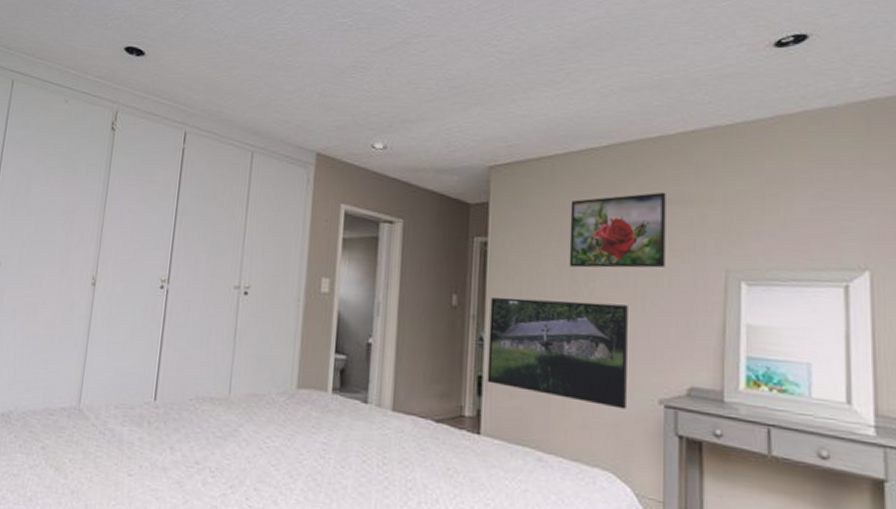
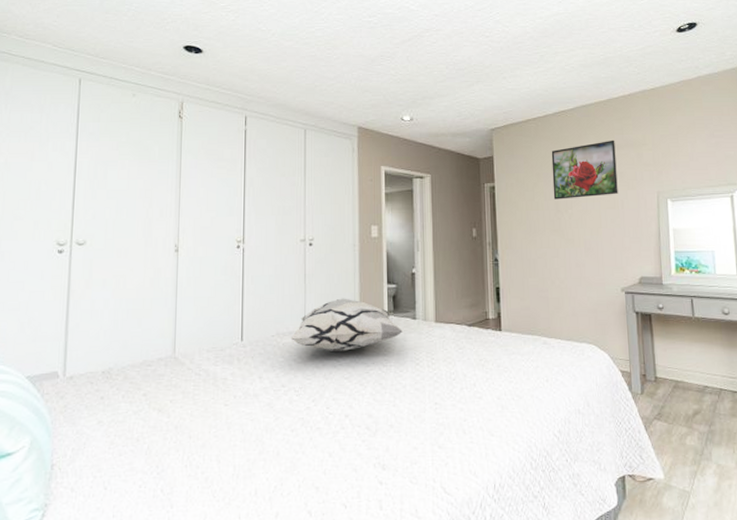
decorative pillow: none [211,364,349,432] -> present [290,298,403,352]
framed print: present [487,297,628,409] -> none [500,224,600,299]

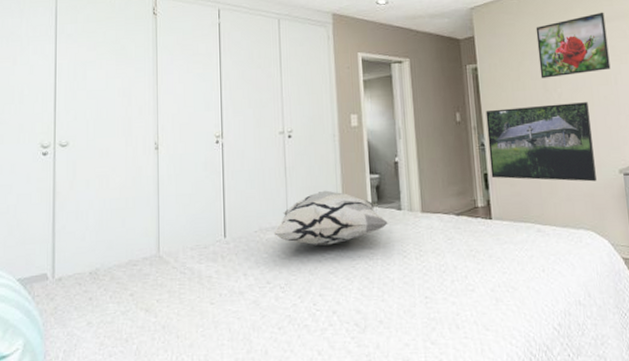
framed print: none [500,224,600,299] -> present [485,102,597,182]

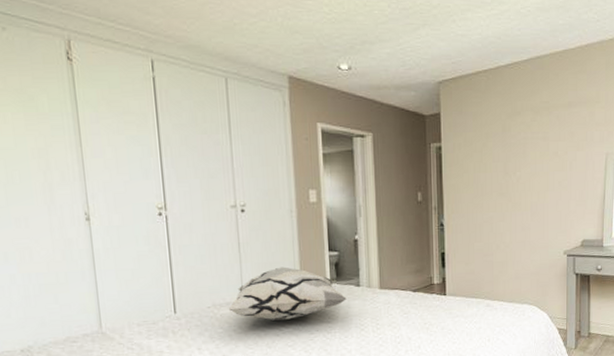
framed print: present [485,102,597,182] -> none [447,187,543,262]
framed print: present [535,12,611,79] -> none [502,96,568,161]

